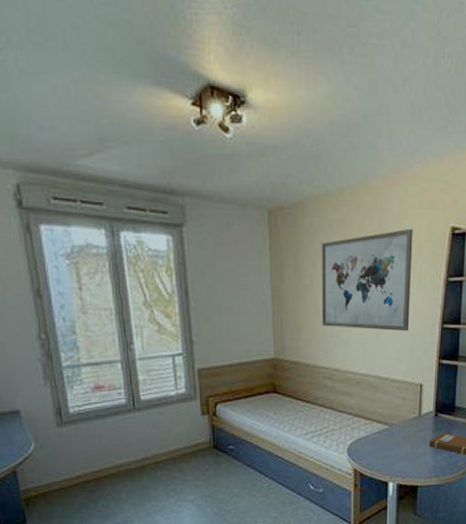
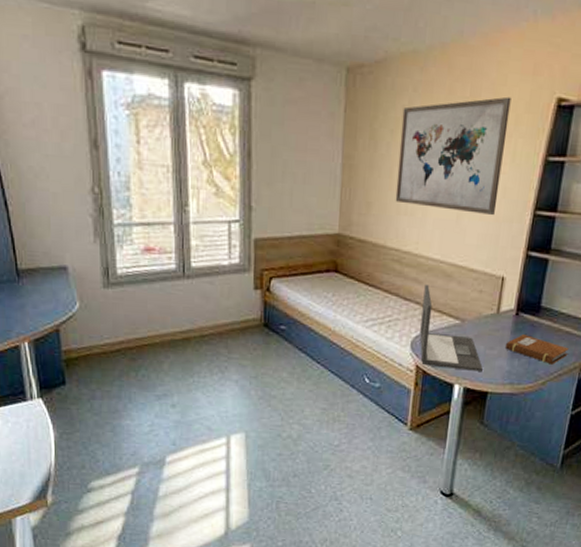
laptop: none [354,396,411,469] -> present [419,284,483,371]

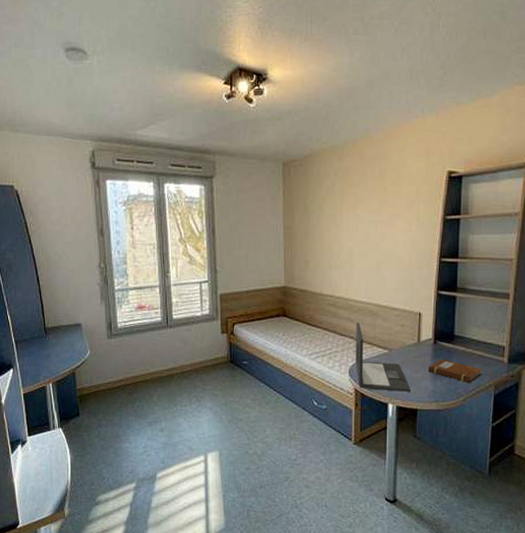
wall art: present [395,96,511,216] -> none [327,173,411,265]

